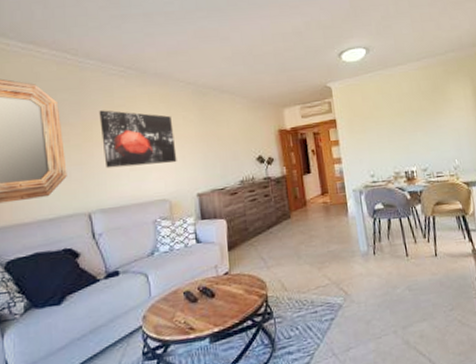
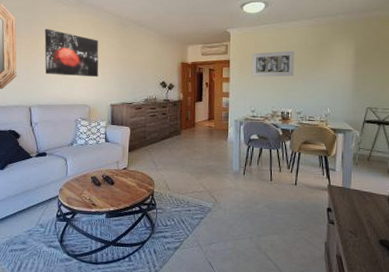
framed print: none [360,99,412,136] -> present [251,50,294,78]

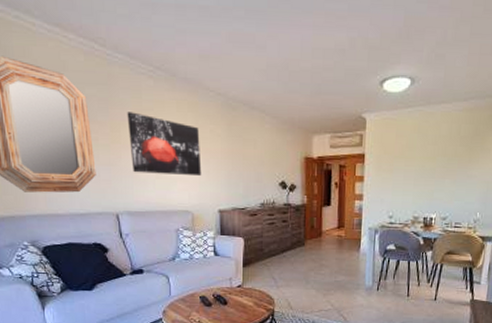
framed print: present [251,50,294,78] -> none [390,142,444,176]

